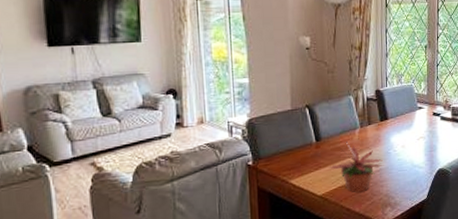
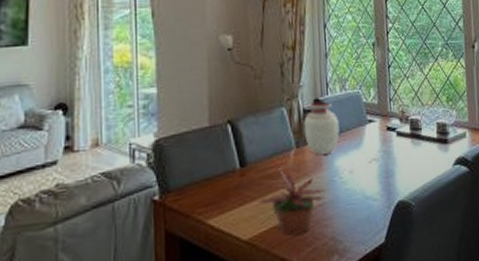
vase: none [367,92,395,133] -> present [303,102,340,155]

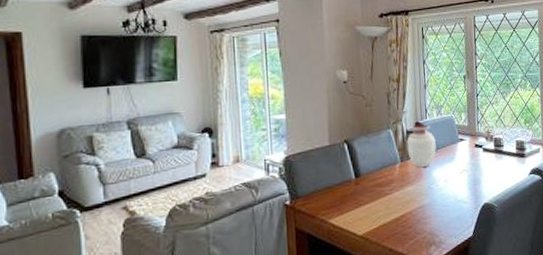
potted plant: present [255,167,328,235] -> none [368,177,427,231]

